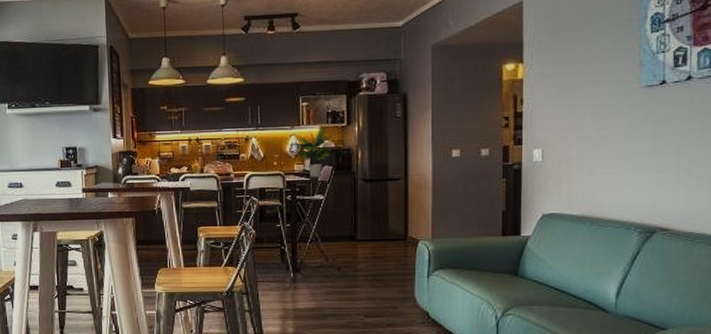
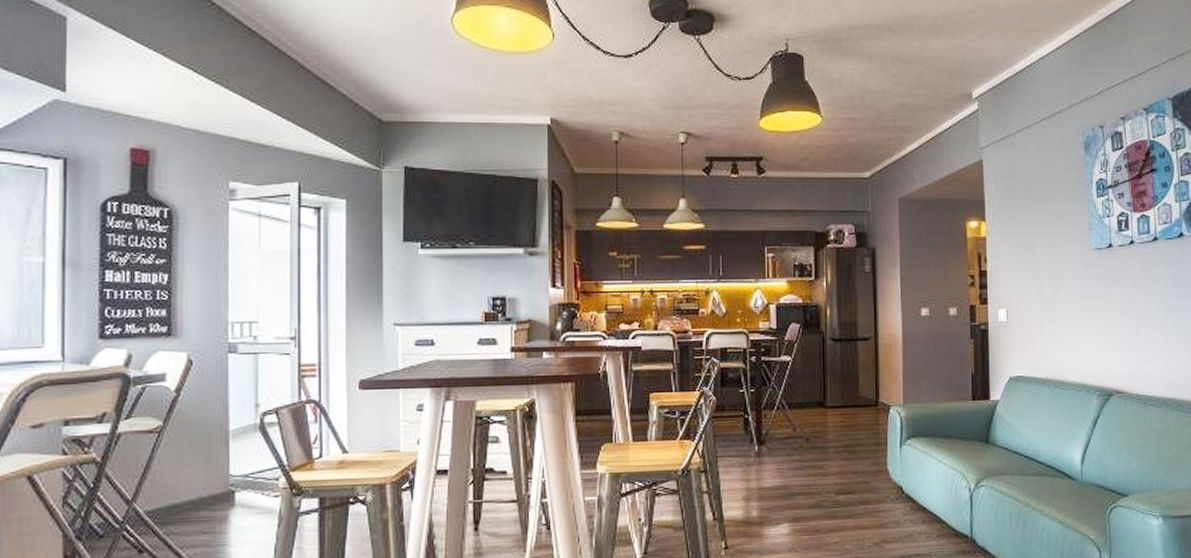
plant: present [289,121,336,177] -> none [753,274,804,336]

